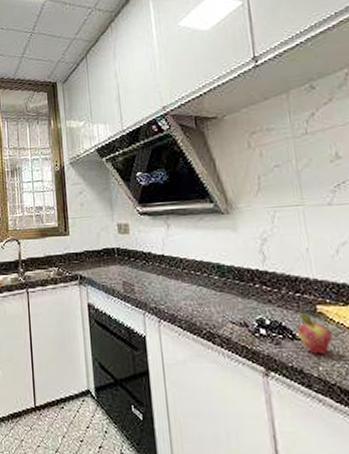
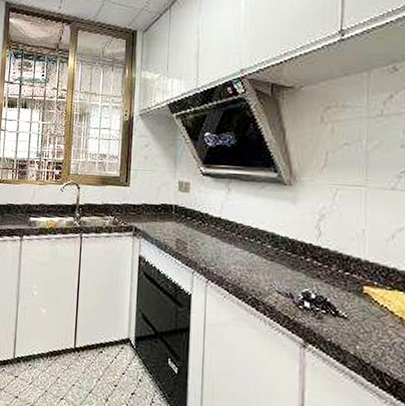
fruit: present [296,312,333,354] -> none [339,291,374,334]

